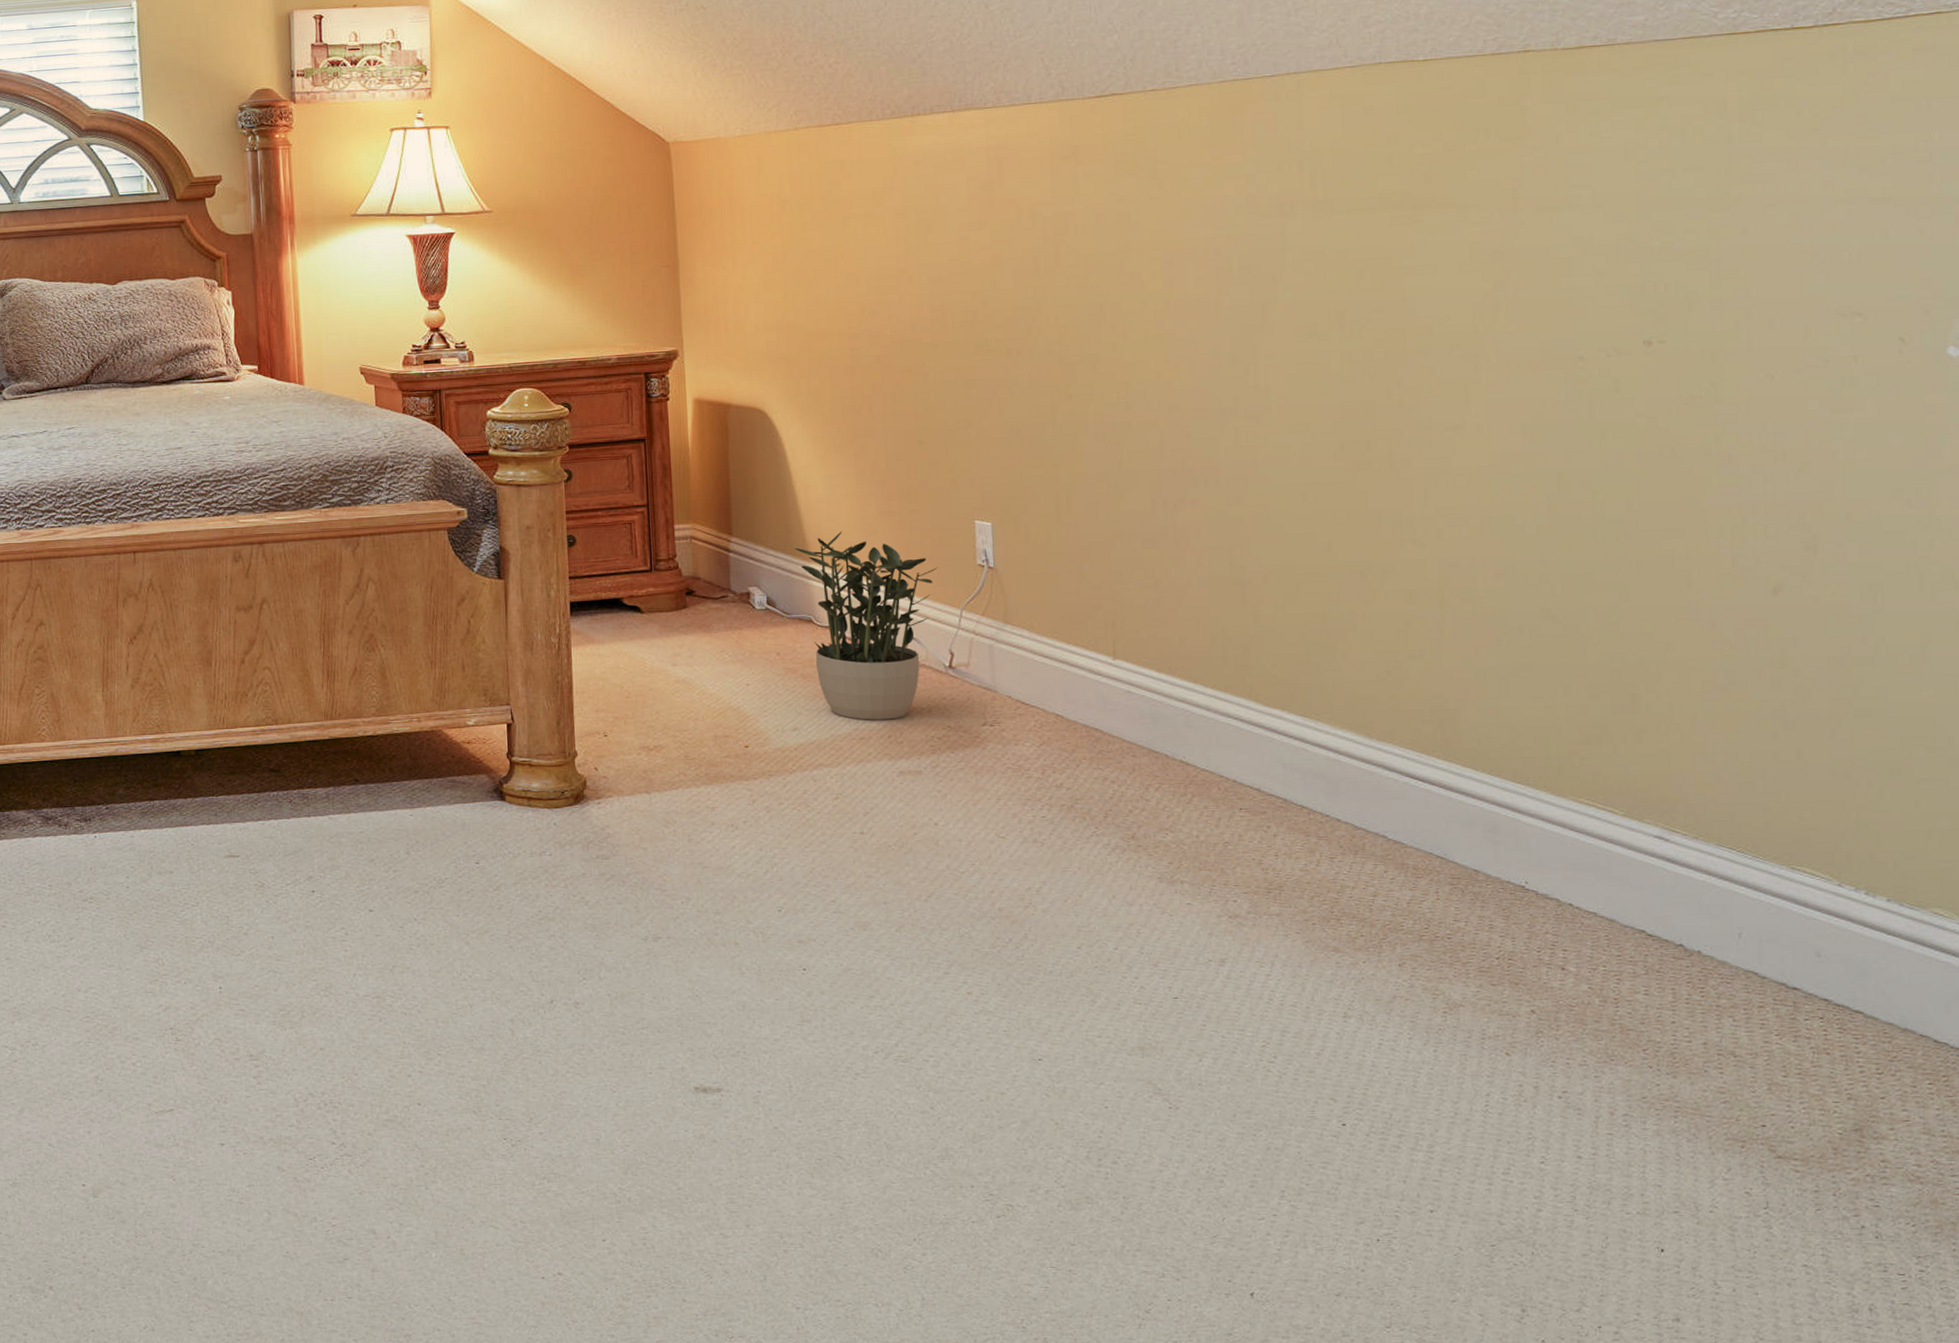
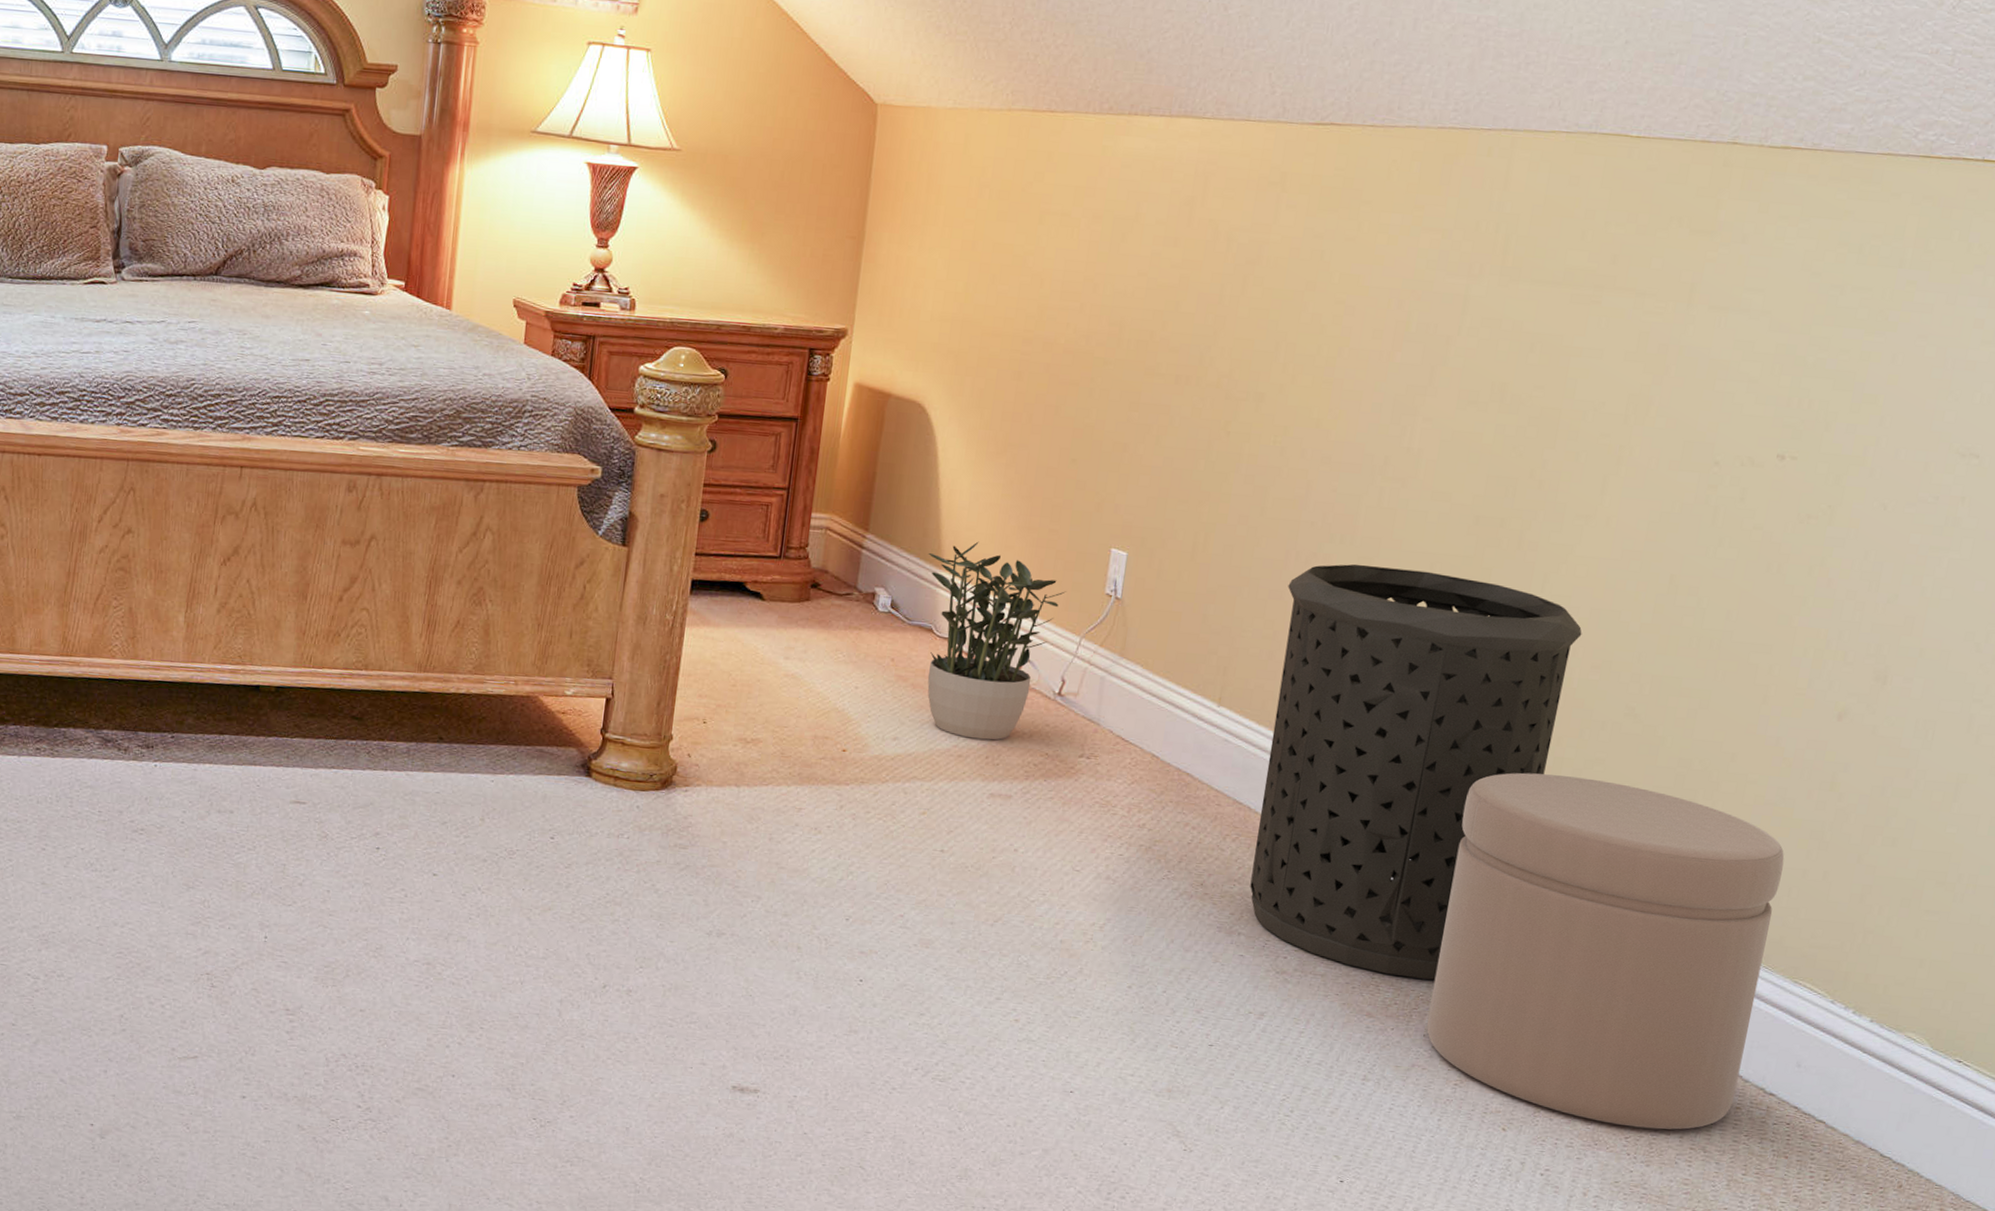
laundry basket: none [1160,502,1477,908] -> present [1250,564,1582,980]
ottoman: none [1390,685,1755,1038] -> present [1426,772,1785,1130]

